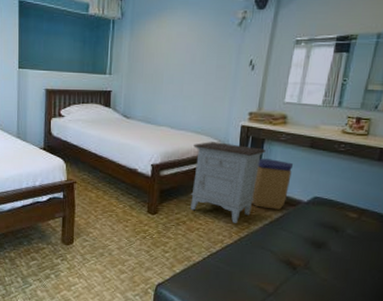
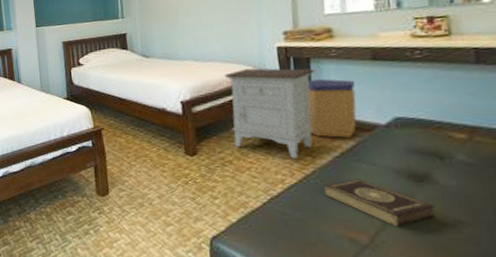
book: none [251,243,324,281] -> present [323,179,435,227]

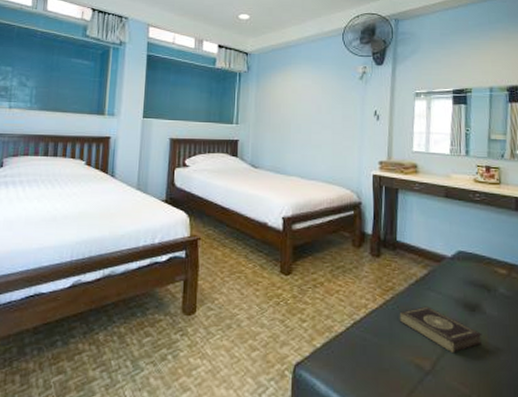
nightstand: present [224,68,314,158] -> none [326,192,401,284]
trash can: present [307,79,357,138] -> none [392,210,431,266]

